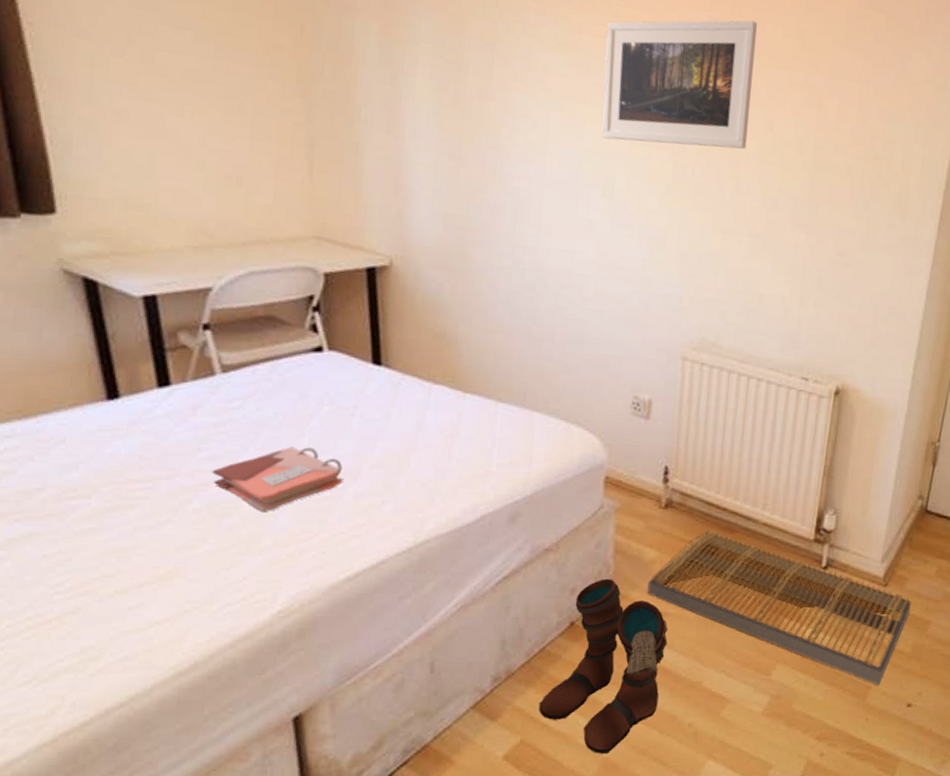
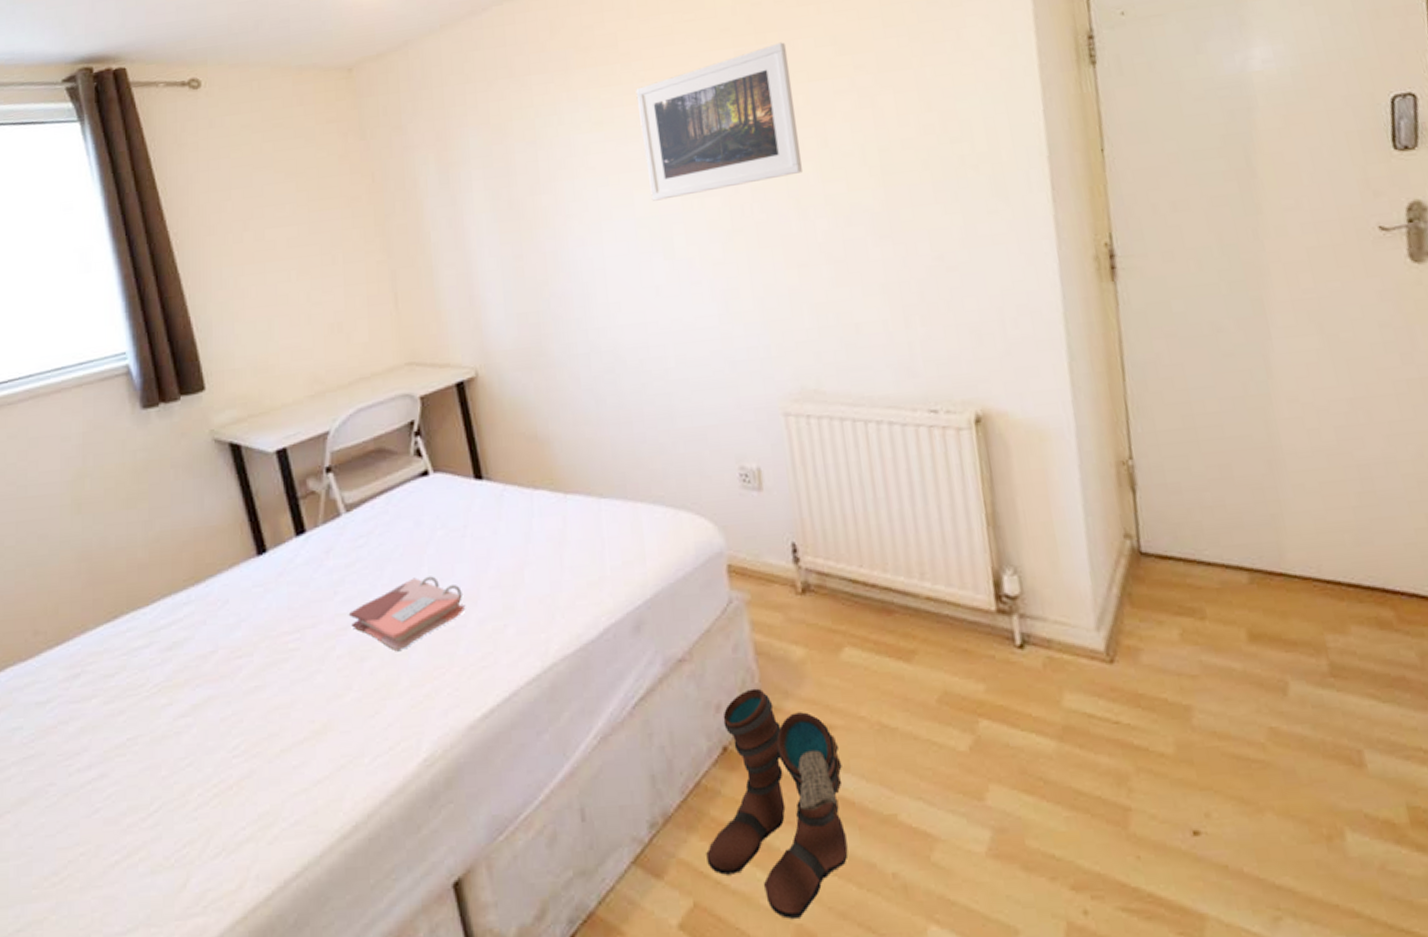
basket: present [647,530,911,686] -> none [802,614,1158,807]

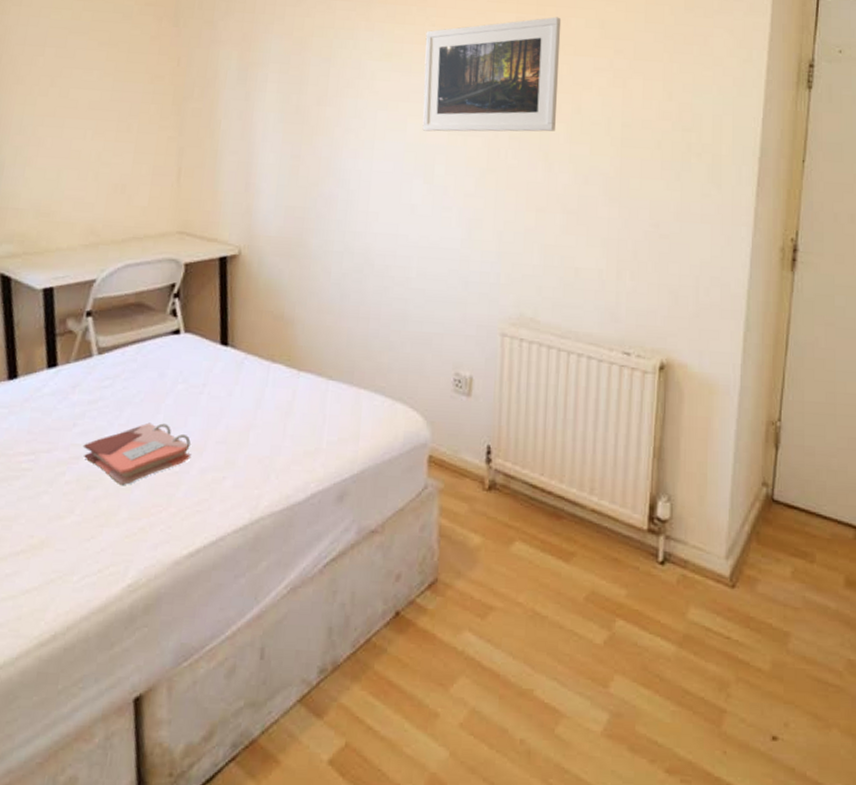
boots: present [706,688,848,919] -> none [364,565,495,768]

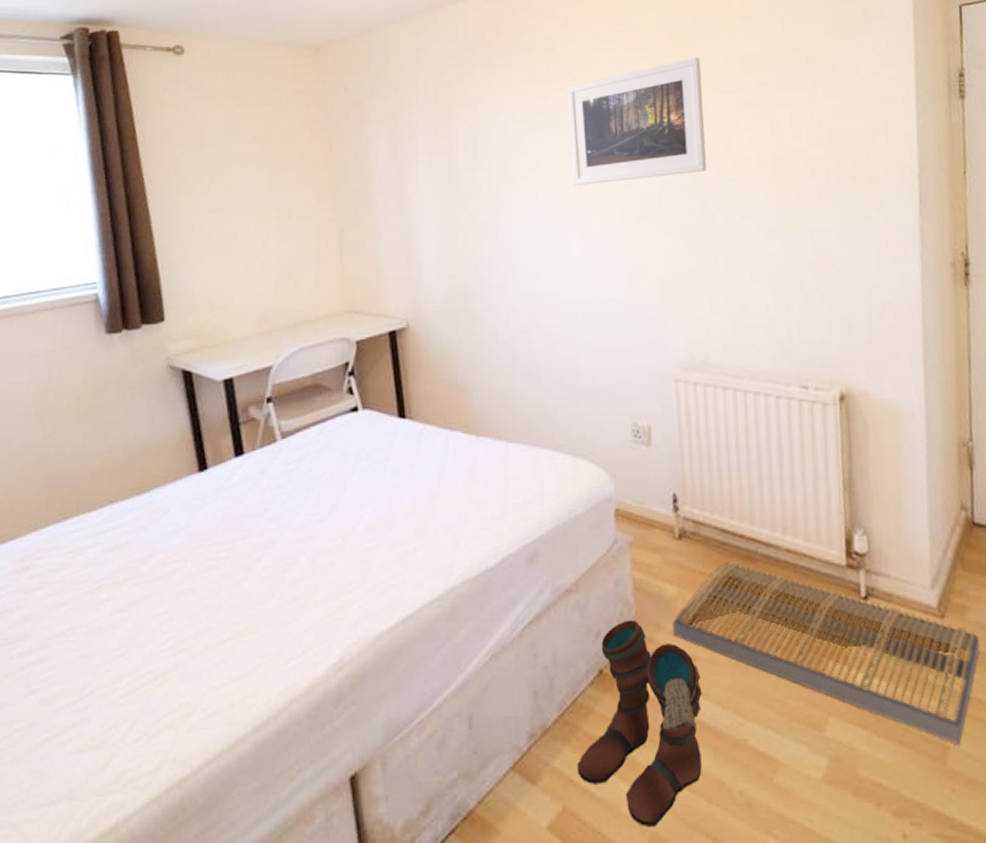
phonebook: present [82,422,191,485] -> none [276,501,380,565]
boots: none [364,565,495,768] -> present [577,620,702,827]
basket: none [473,515,765,711] -> present [673,560,980,746]

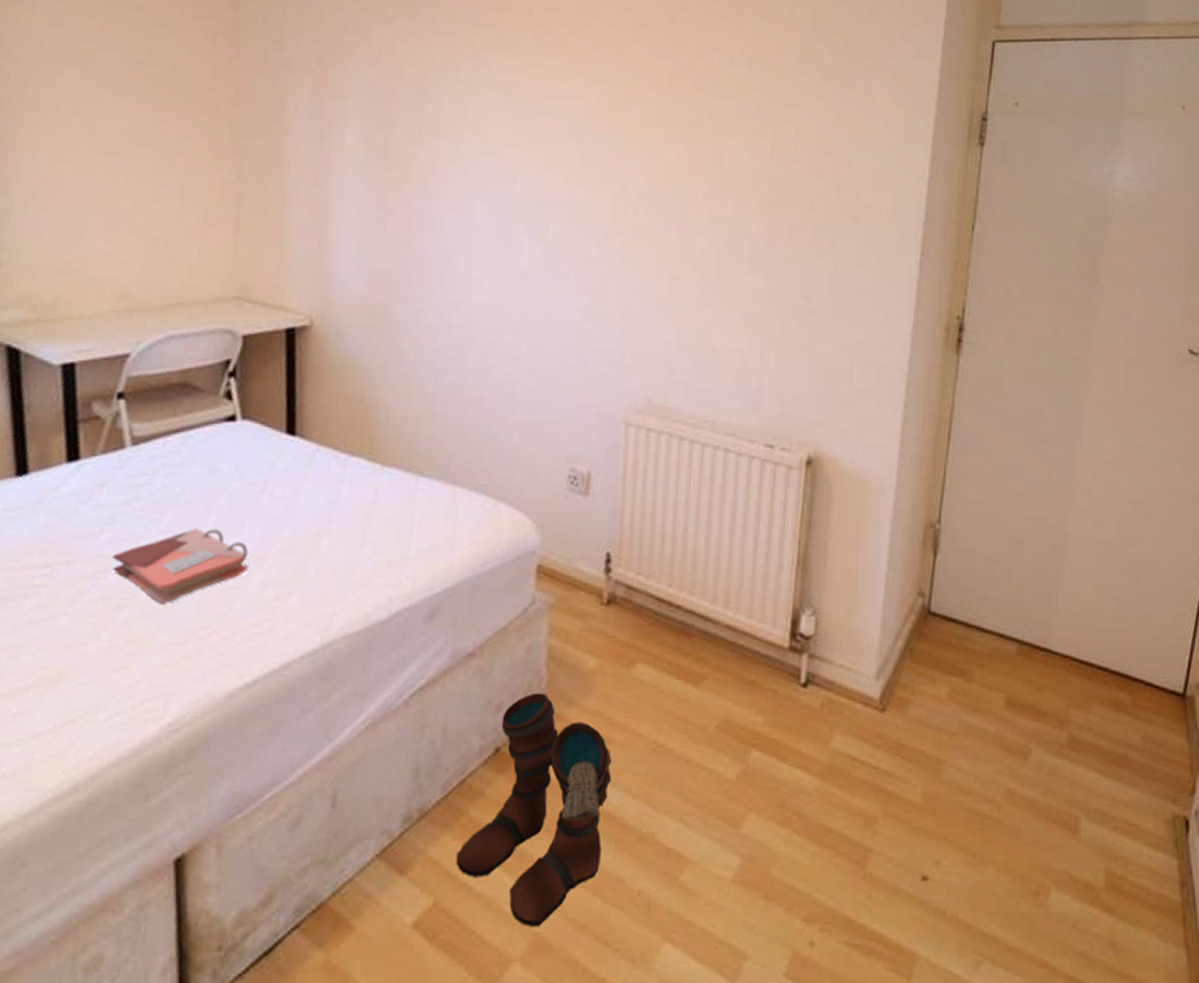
phonebook: none [276,501,380,565] -> present [111,528,248,603]
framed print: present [567,57,706,186] -> none [536,51,703,187]
basket: present [673,560,980,746] -> none [587,633,918,849]

